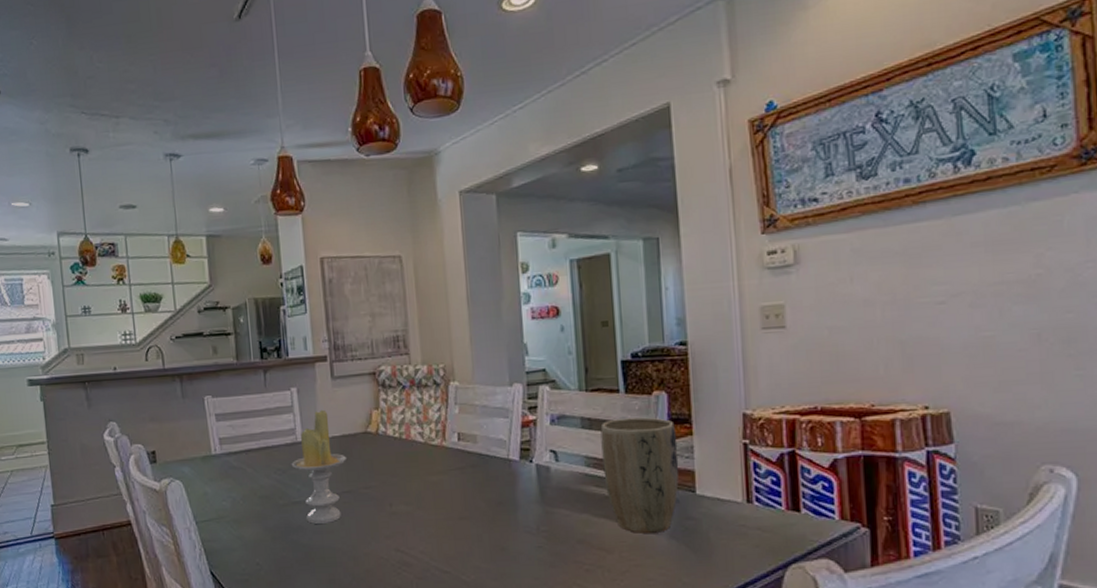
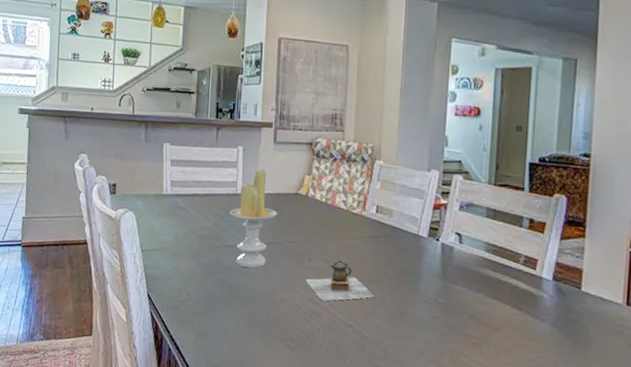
teapot: none [388,499,469,549] -> present [305,259,375,302]
plant pot: present [600,417,679,533] -> none [500,213,571,320]

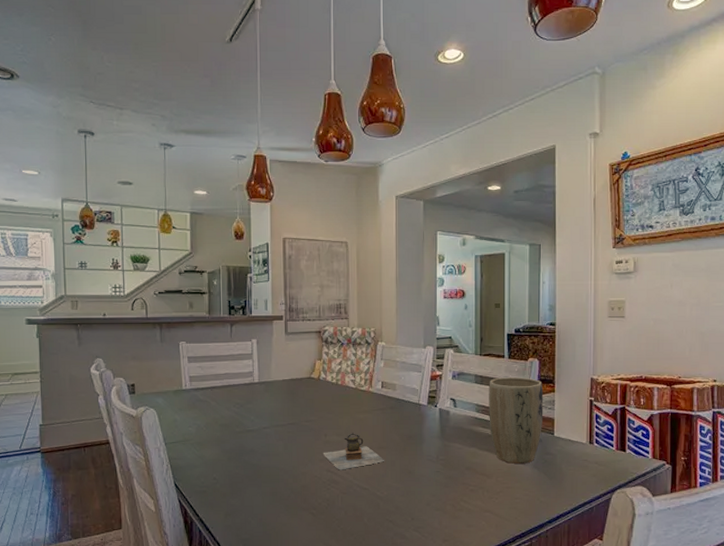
candle: present [229,168,278,268] -> none [248,358,294,448]
plant pot: none [500,213,571,320] -> present [489,377,544,464]

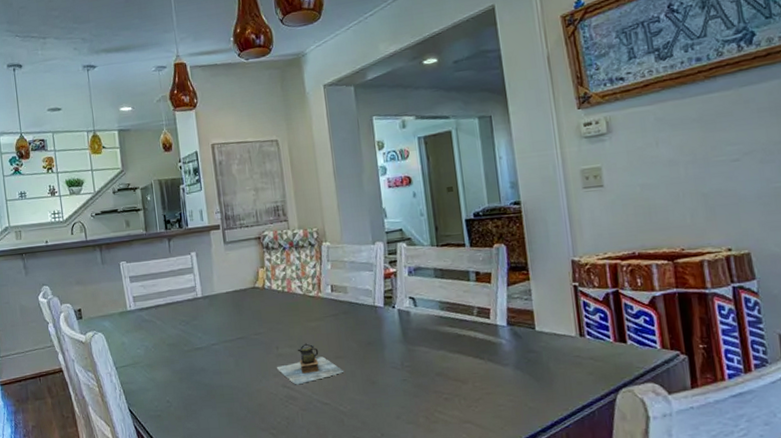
plant pot: present [489,377,544,464] -> none [451,266,520,366]

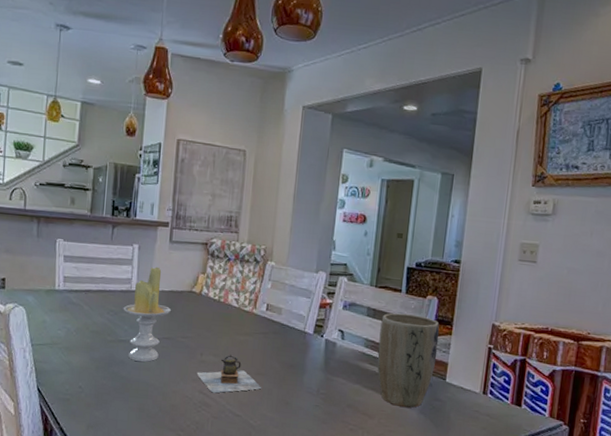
candle: none [193,269,240,366] -> present [123,266,172,362]
plant pot: none [451,266,520,366] -> present [377,313,440,408]

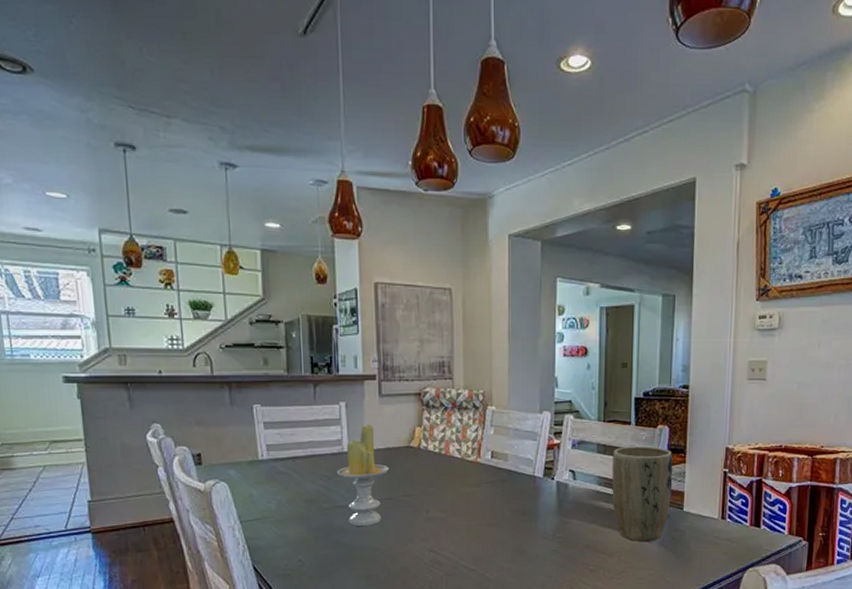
teapot: present [196,354,262,394] -> none [424,507,495,550]

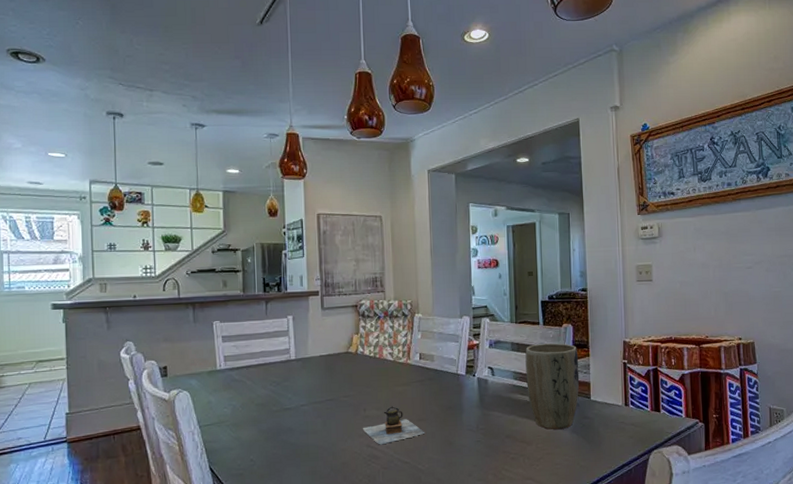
candle: present [336,424,390,526] -> none [285,334,332,426]
teapot: none [424,507,495,550] -> present [362,405,425,445]

